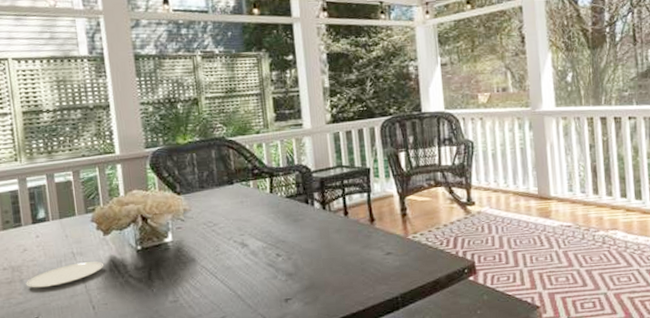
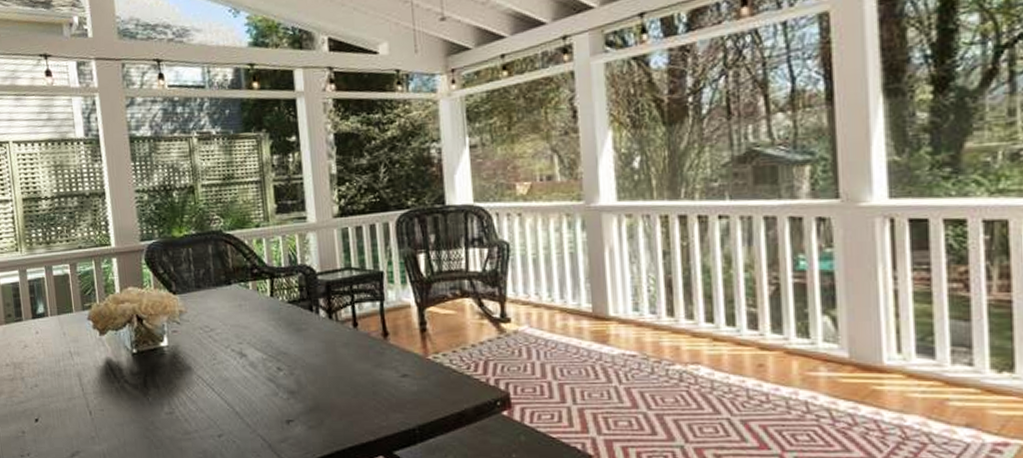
plate: present [26,261,103,288] -> none [27,363,100,387]

